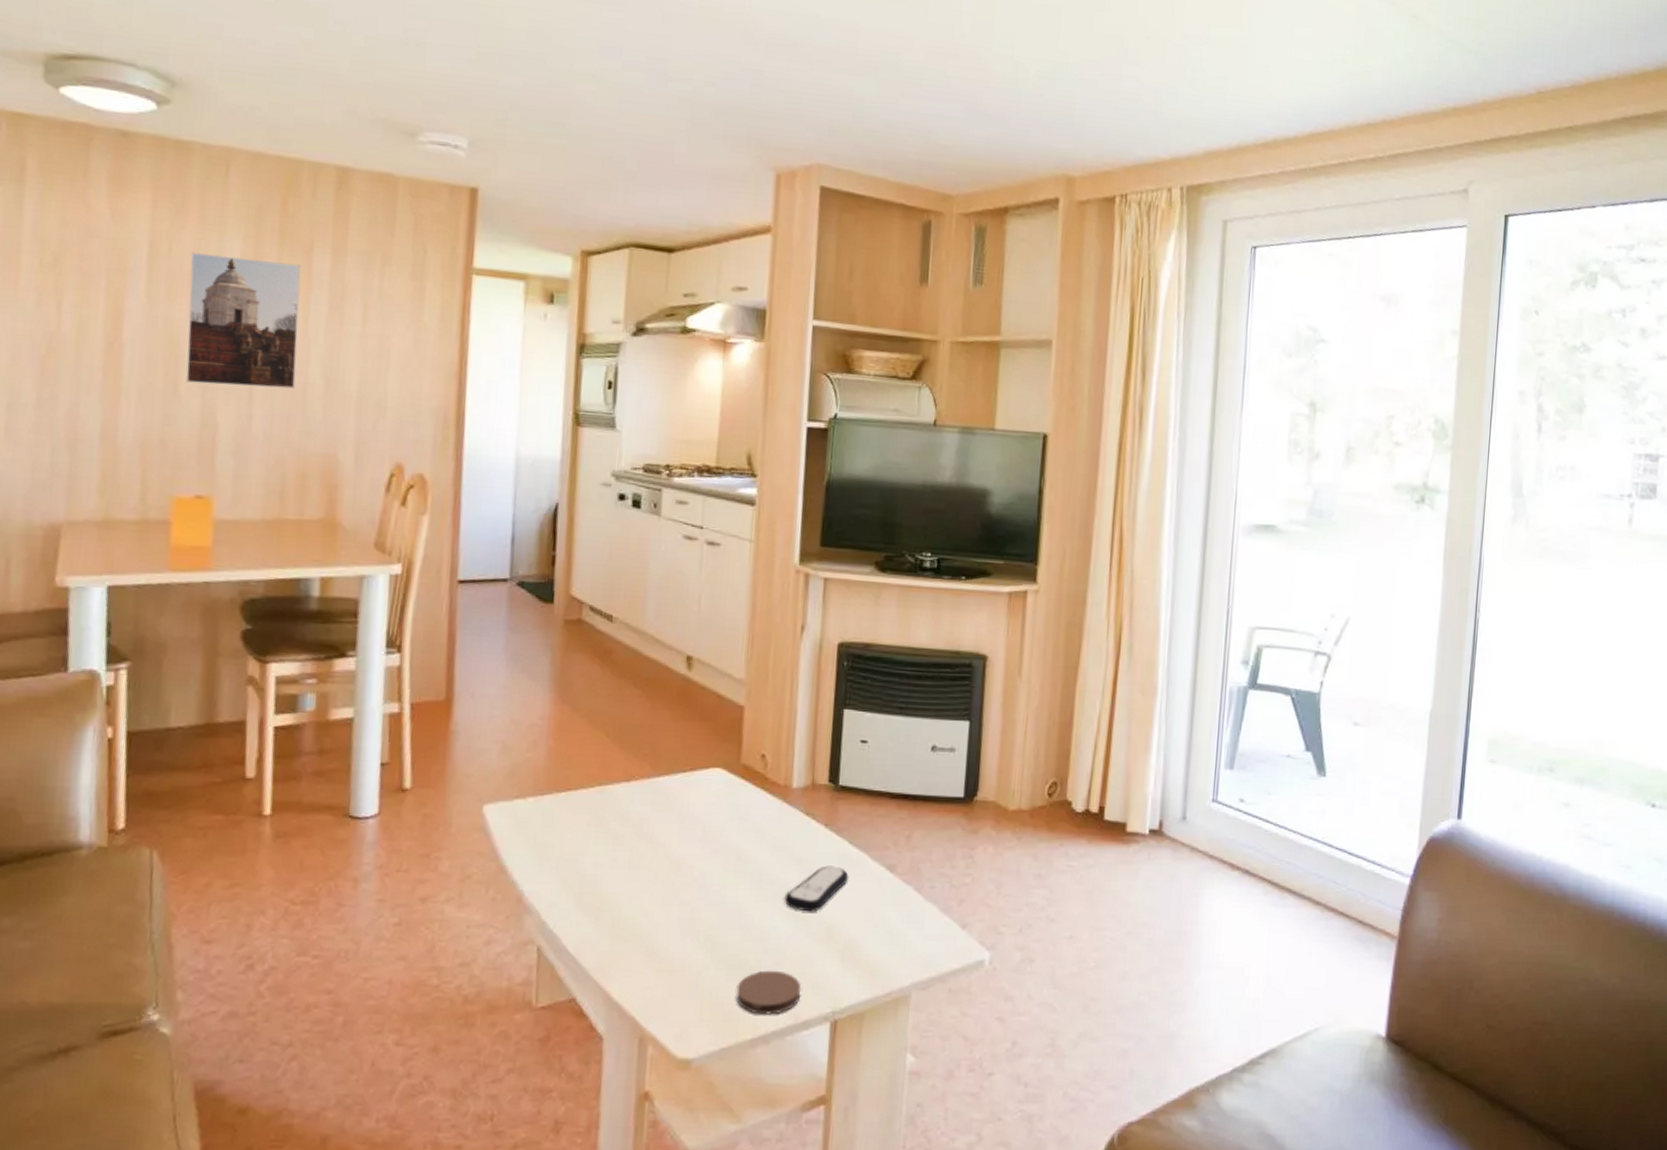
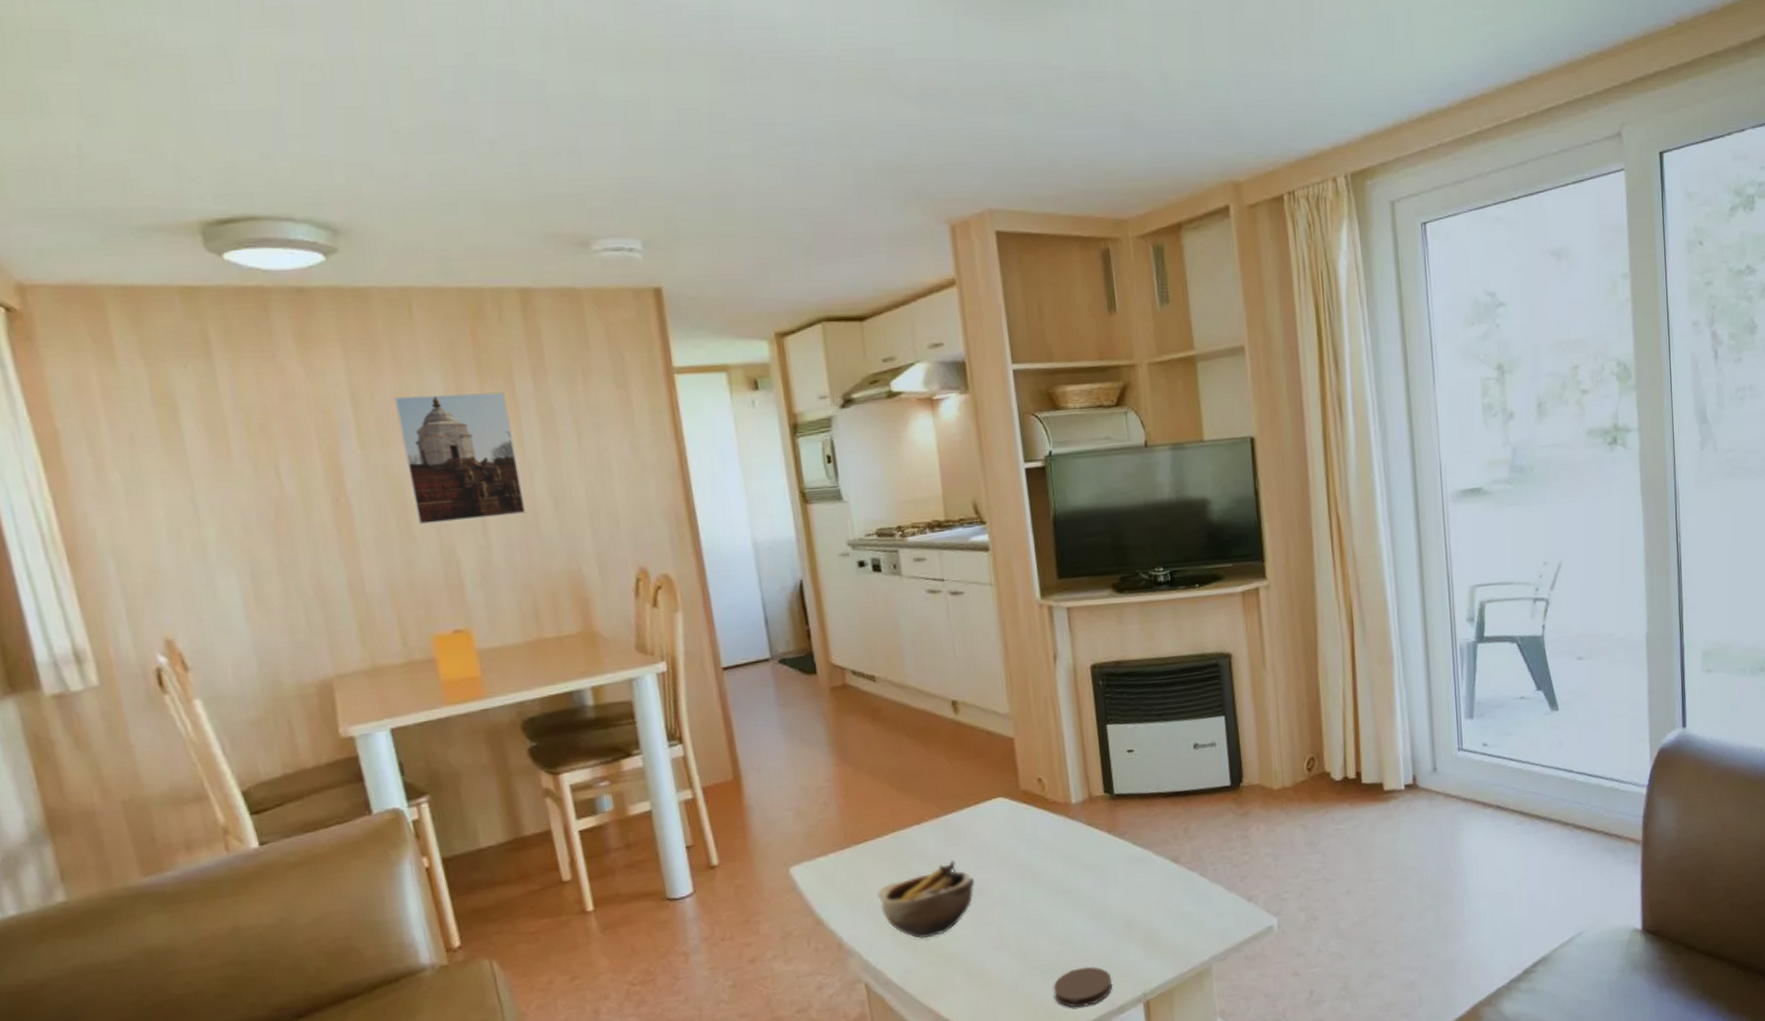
bowl: none [569,826,675,907] -> present [877,860,975,938]
remote control: present [784,865,849,912] -> none [1082,866,1138,912]

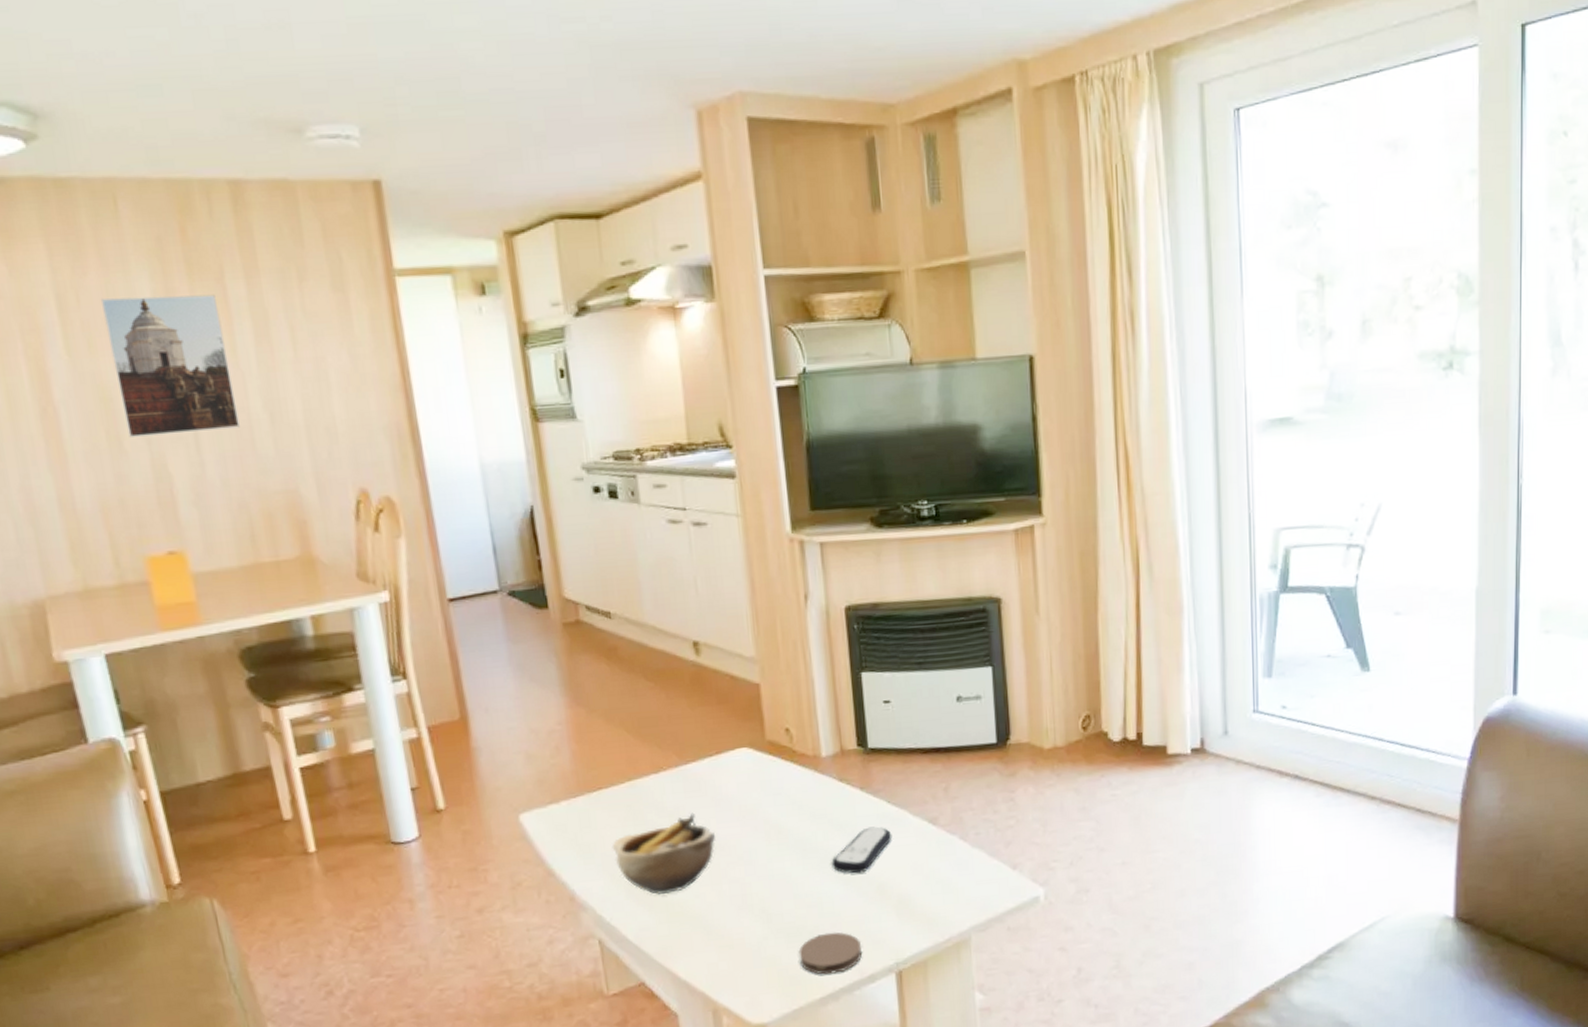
remote control: none [1082,866,1138,912] -> present [831,826,893,874]

